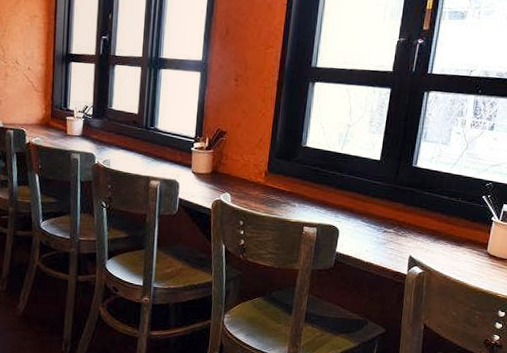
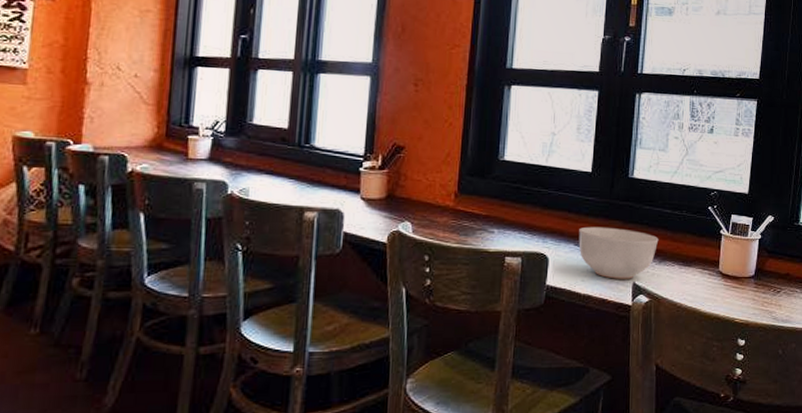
bowl: none [365,206,435,253] -> present [579,226,659,279]

